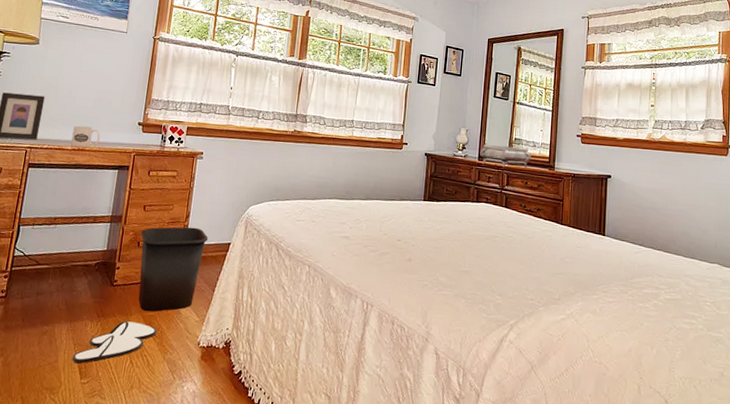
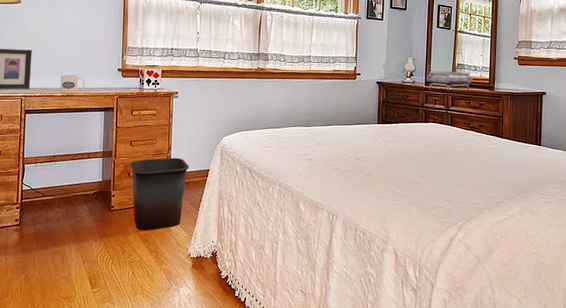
slippers: present [72,321,157,364] -> none [83,240,153,276]

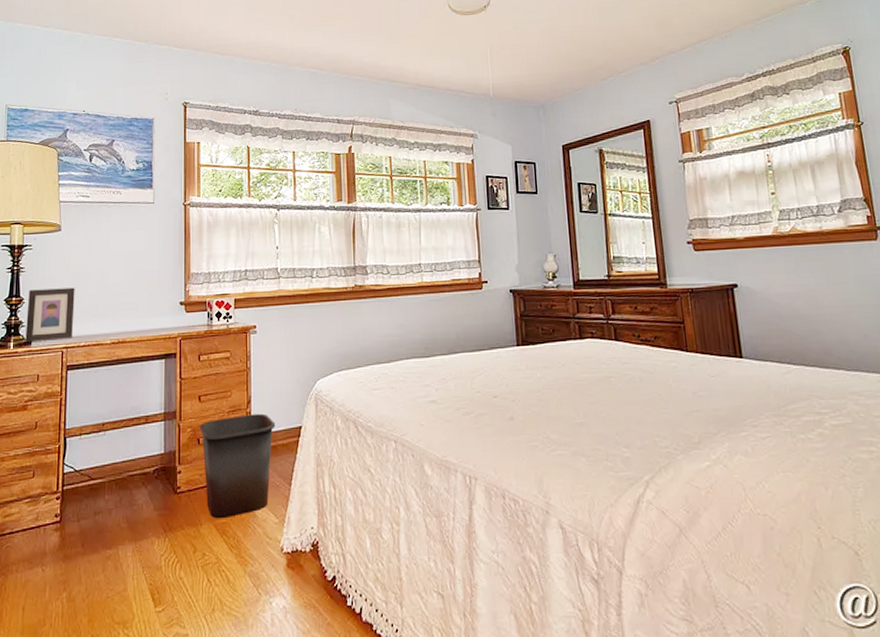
mug: present [60,74,85,94] -> none [109,314,140,340]
jewelry box: present [426,71,473,91] -> none [574,267,637,294]

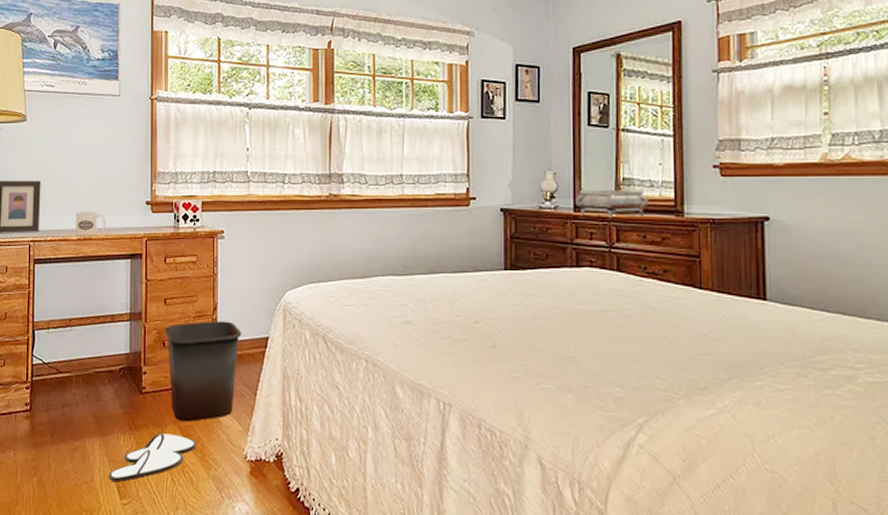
mug: none [109,314,140,340] -> present [75,211,106,237]
slippers: none [143,533,233,589] -> present [109,433,197,482]
jewelry box: none [574,267,637,294] -> present [575,189,649,219]

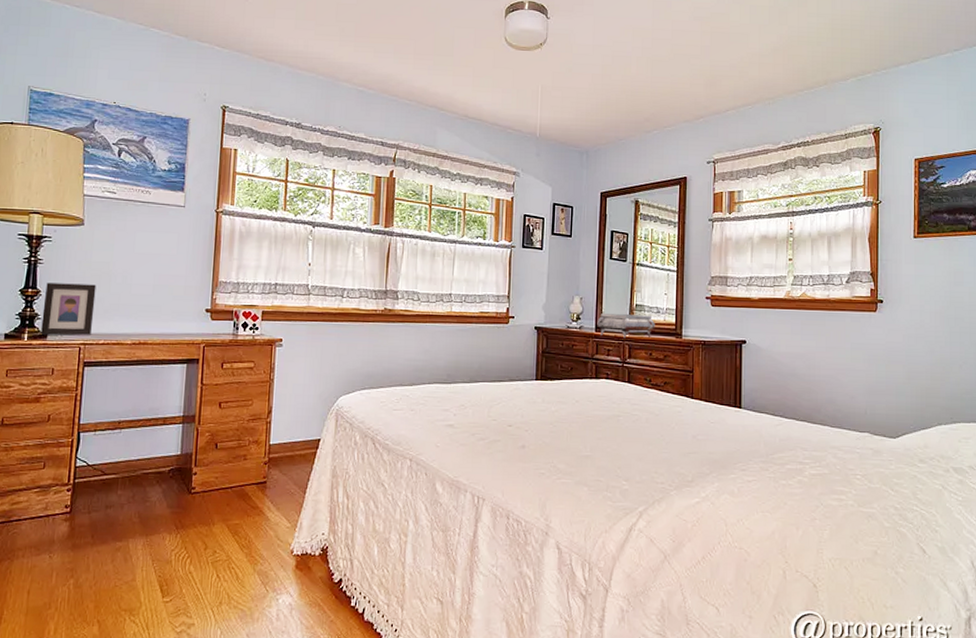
mug: present [75,211,106,237] -> none [130,316,163,341]
slippers: present [109,433,197,482] -> none [152,532,244,581]
waste bin: present [165,321,242,422] -> none [218,423,295,520]

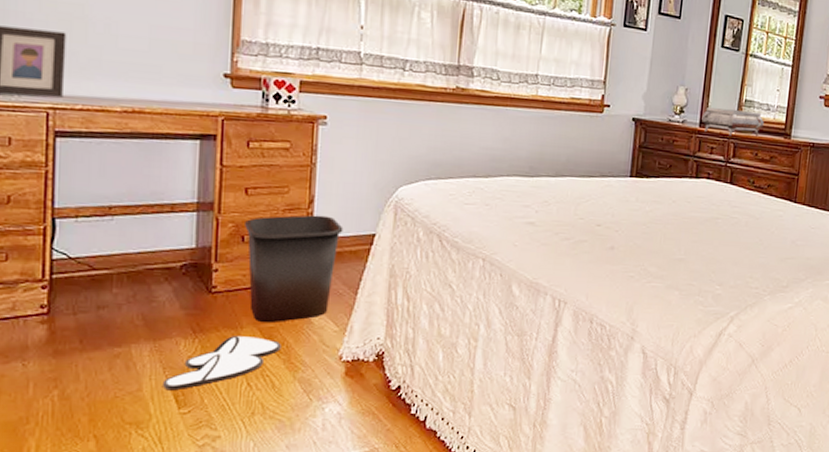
slippers: none [152,532,244,581] -> present [163,336,281,391]
waste bin: none [218,423,295,520] -> present [245,215,344,323]

